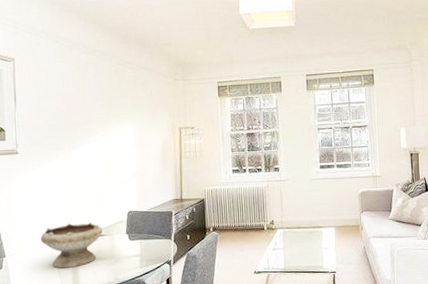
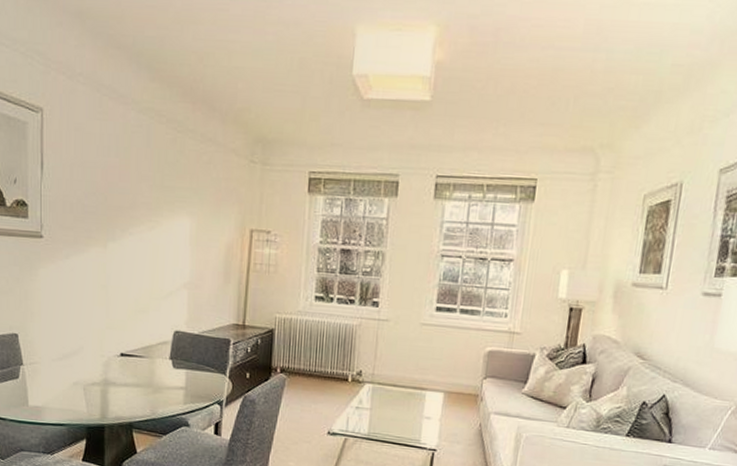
bowl: present [40,222,103,269] -> none [65,335,142,391]

